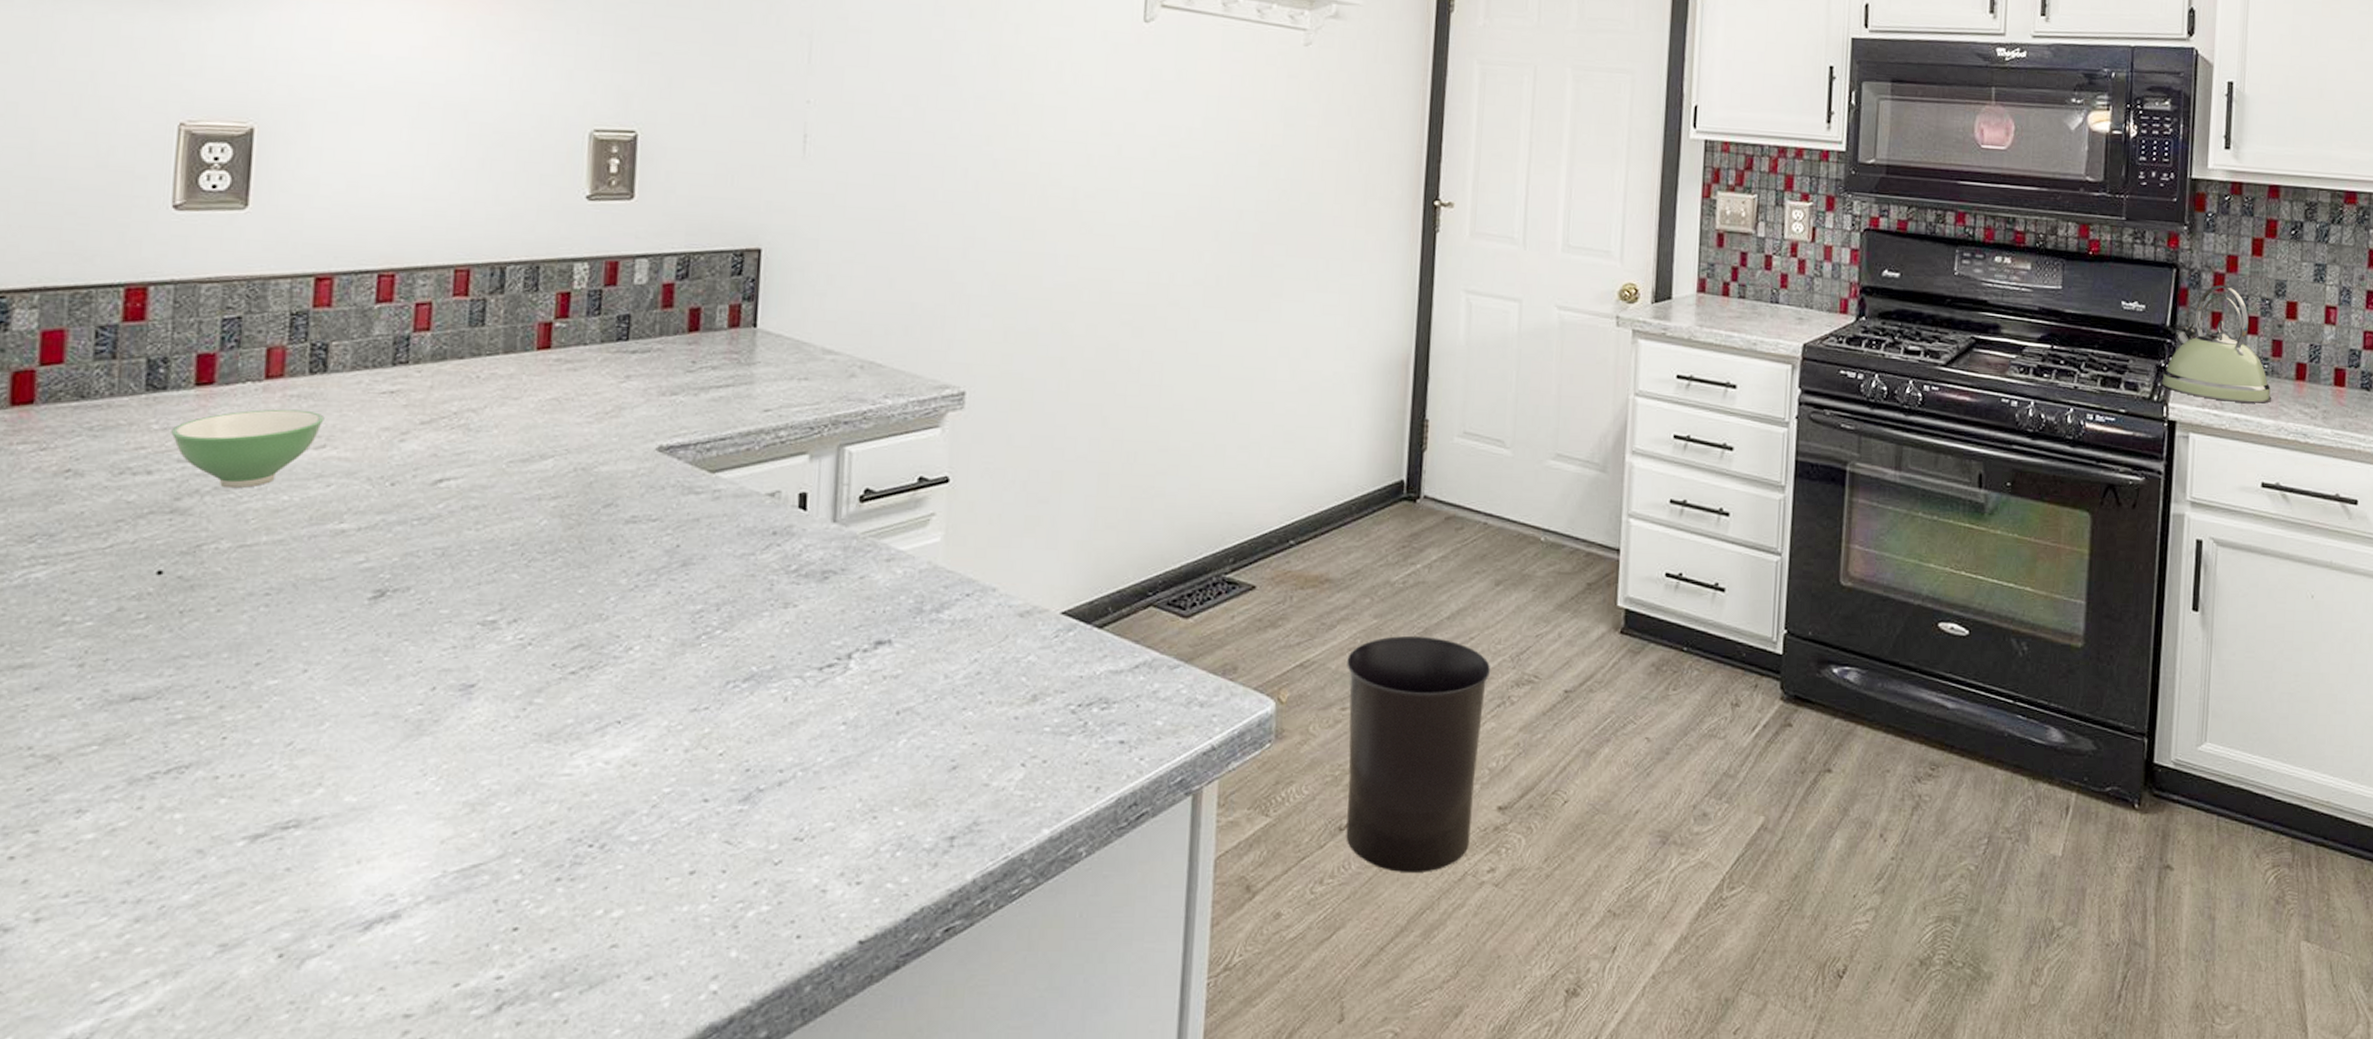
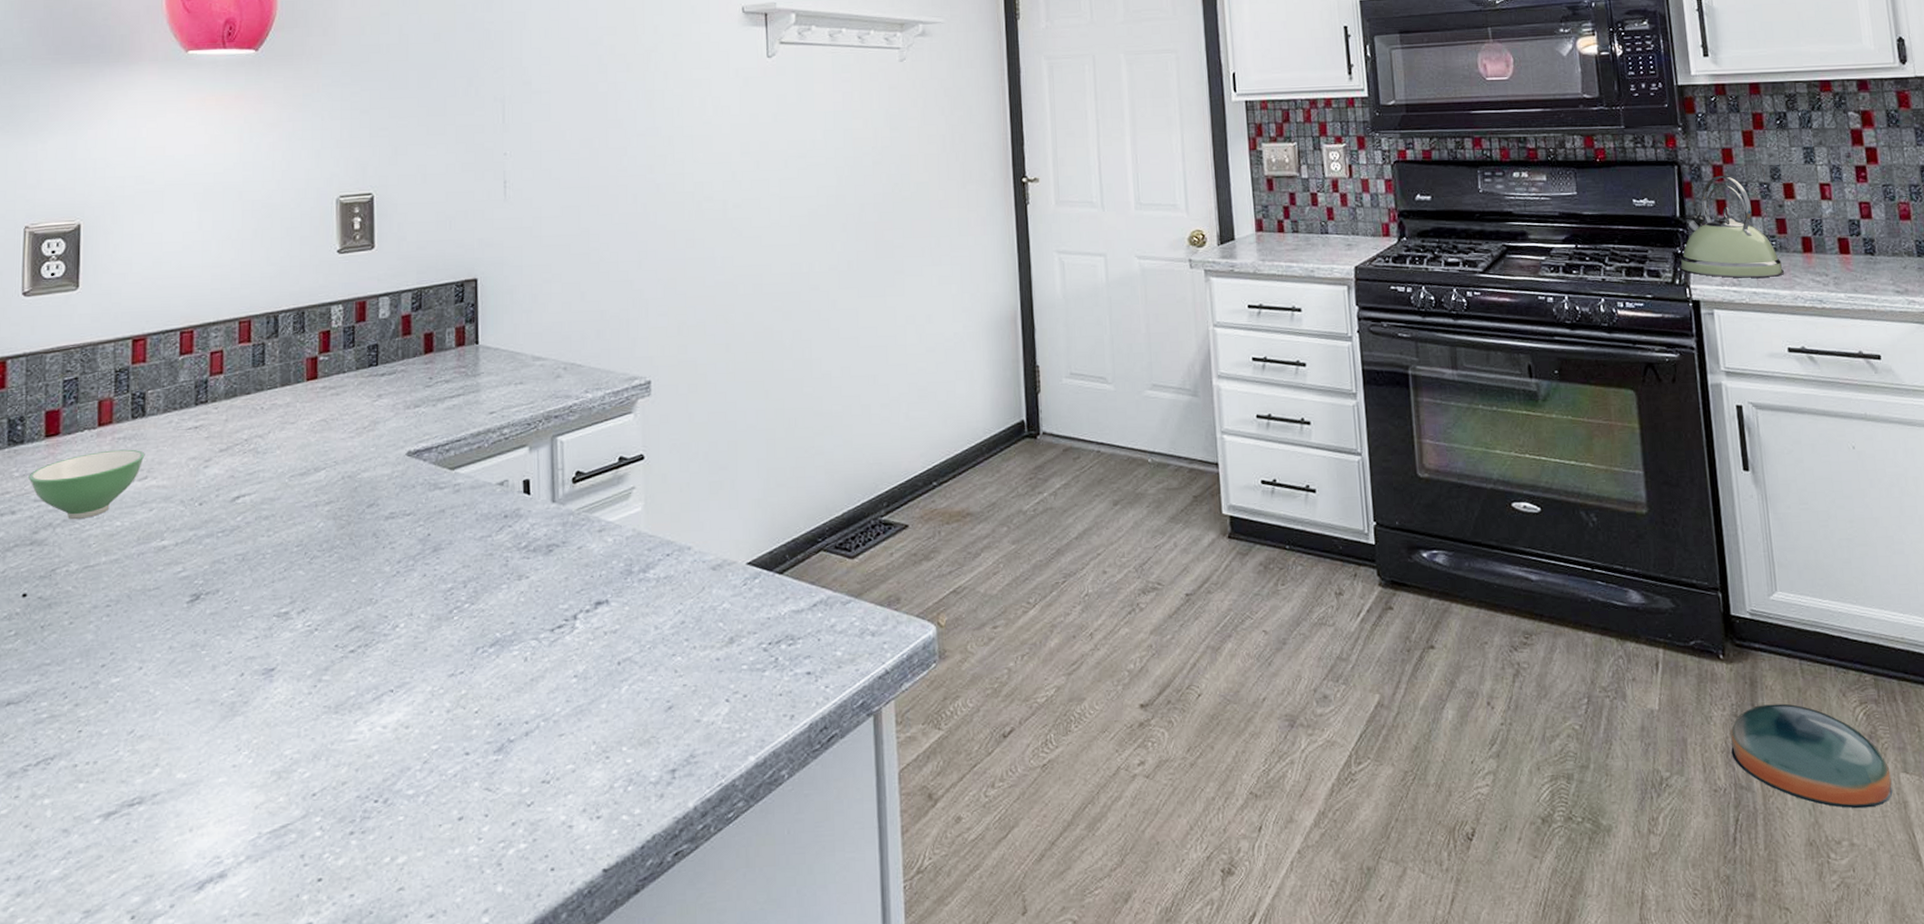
waste bin: present [1346,635,1491,872] -> none [993,556,1119,772]
pet bowl: none [2131,860,2292,974] -> present [1730,703,1893,809]

